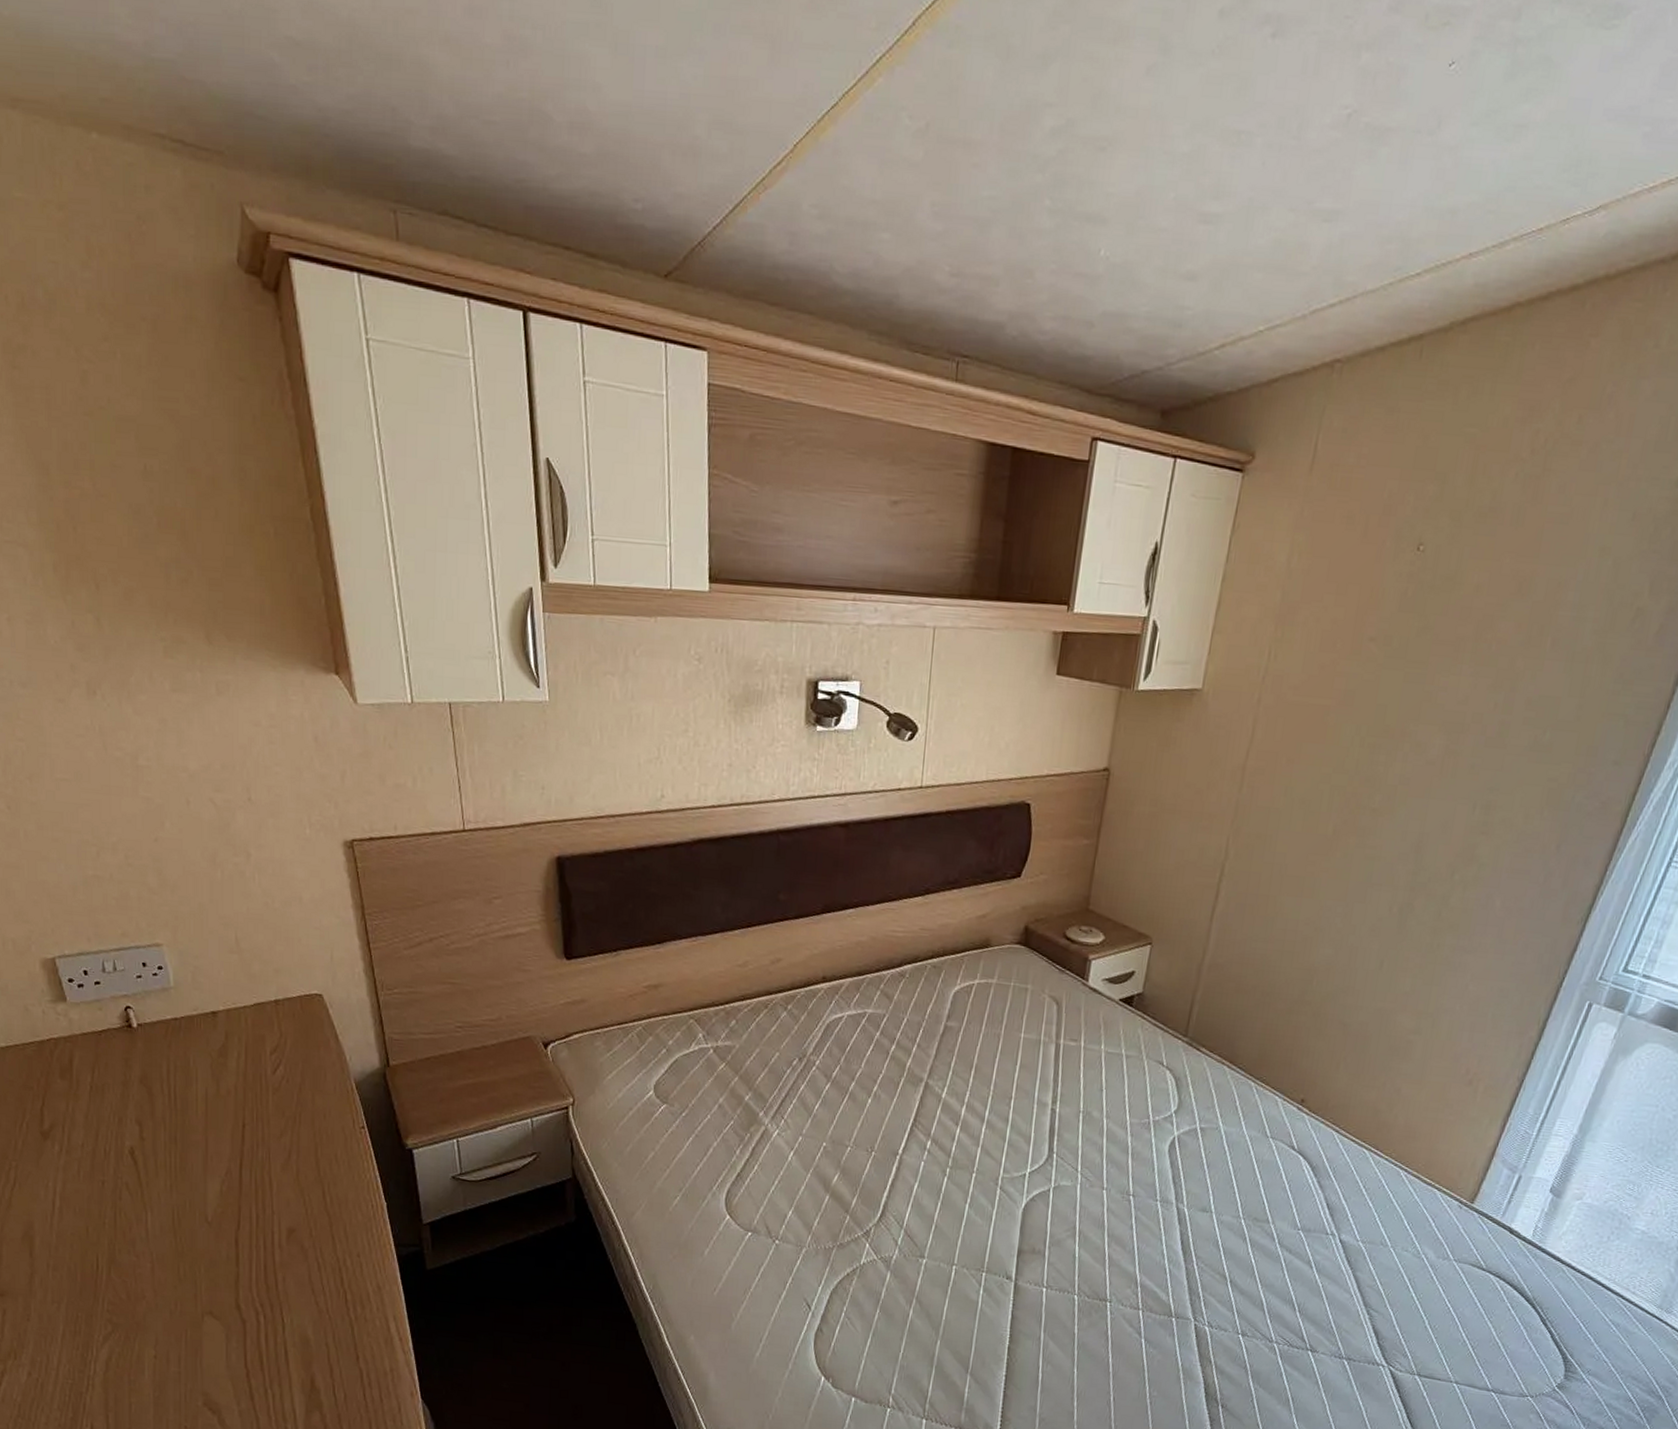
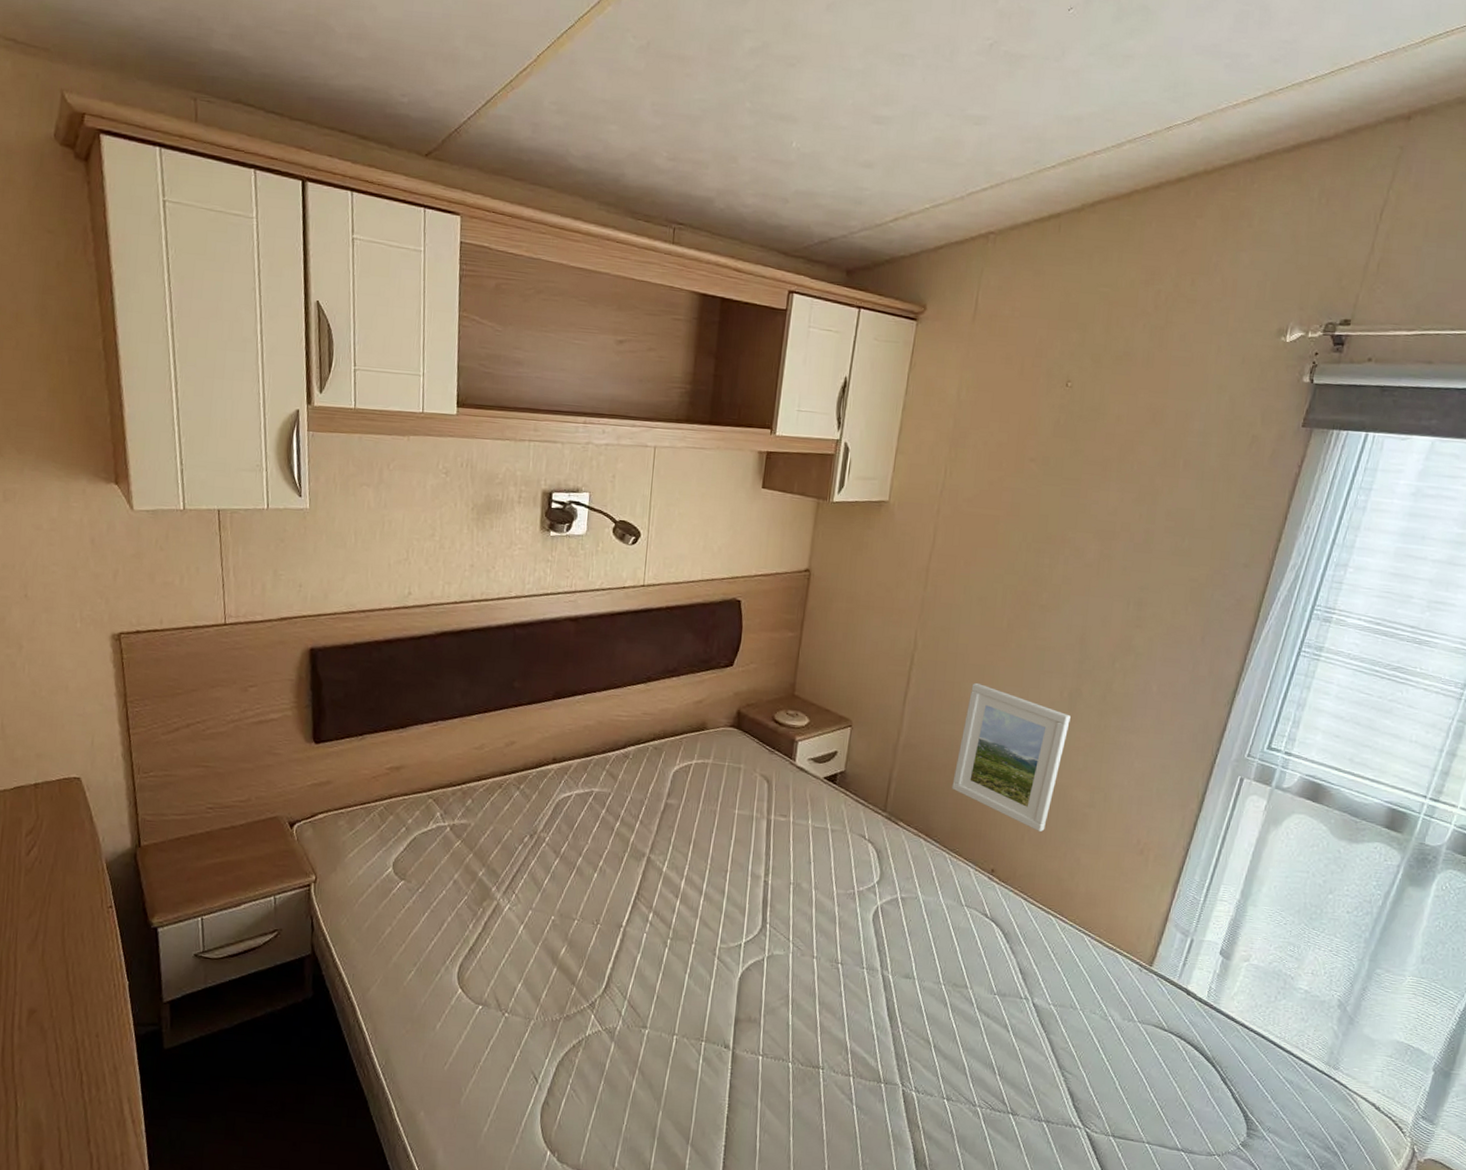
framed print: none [1261,896,1400,1060] -> present [952,682,1071,832]

